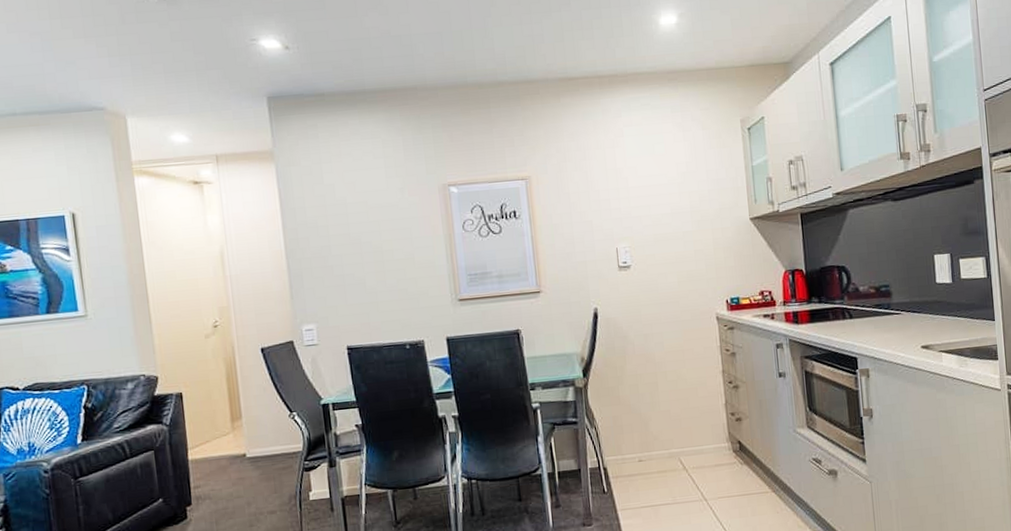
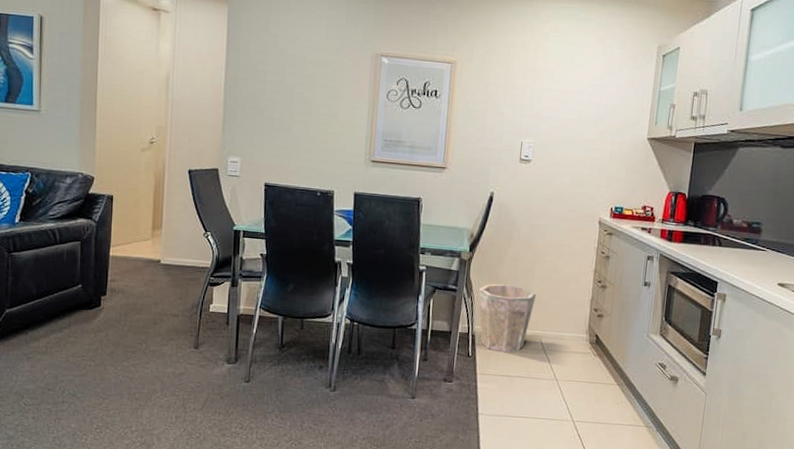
waste bin: none [601,404,666,481] -> present [478,284,537,353]

